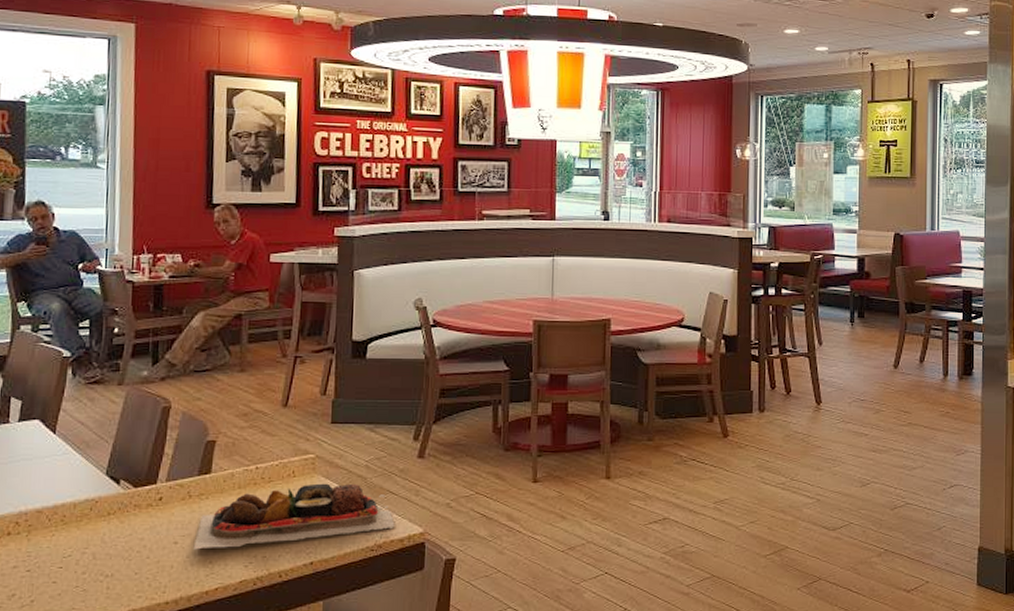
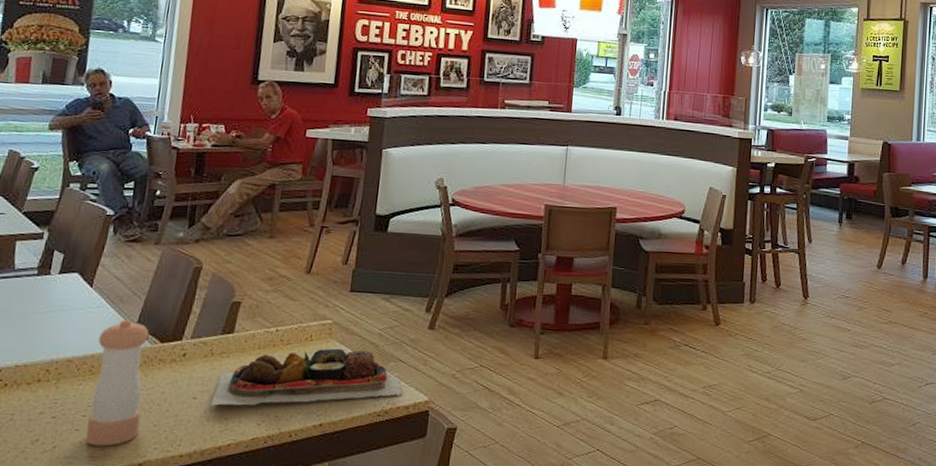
pepper shaker: none [64,465,121,598] -> present [85,319,149,447]

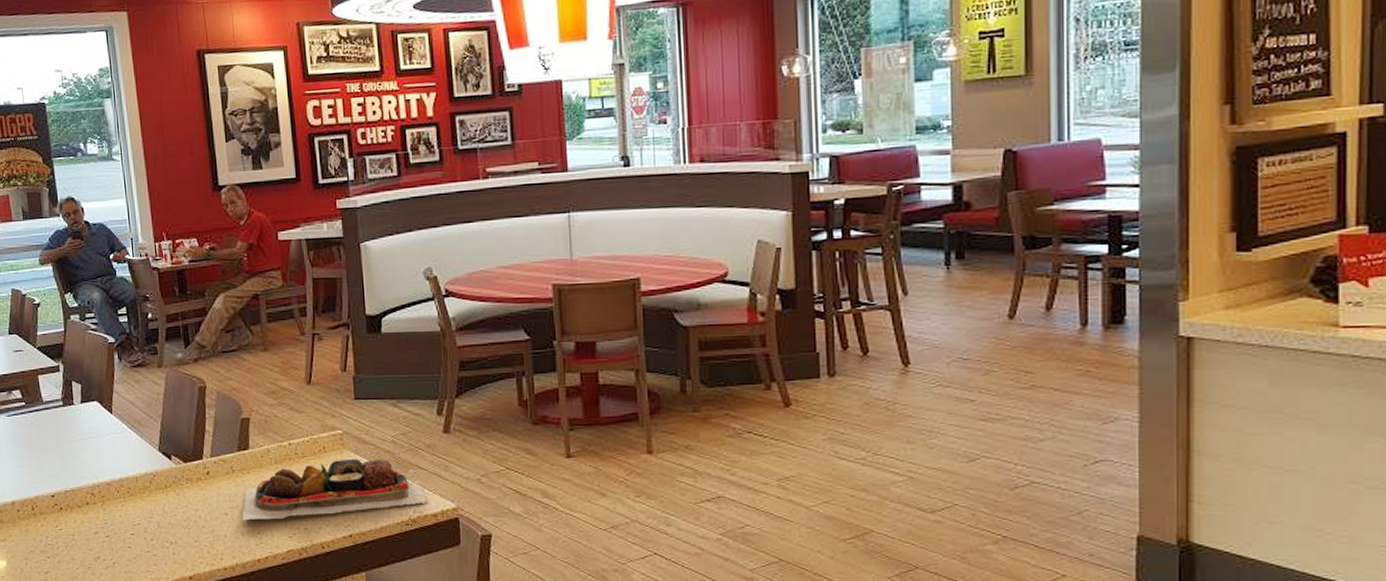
pepper shaker: present [85,319,149,447] -> none [128,442,183,562]

